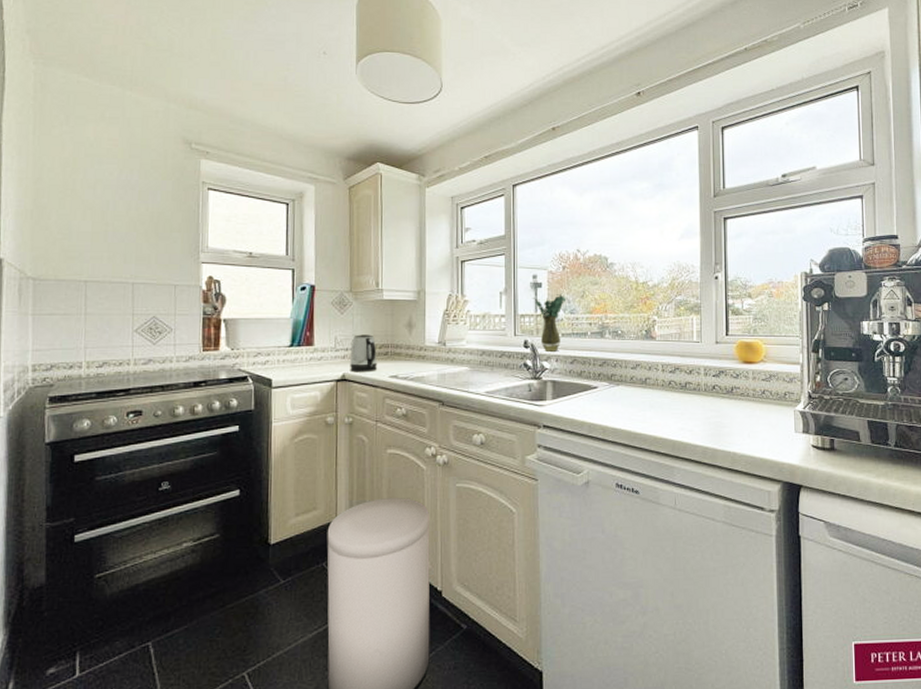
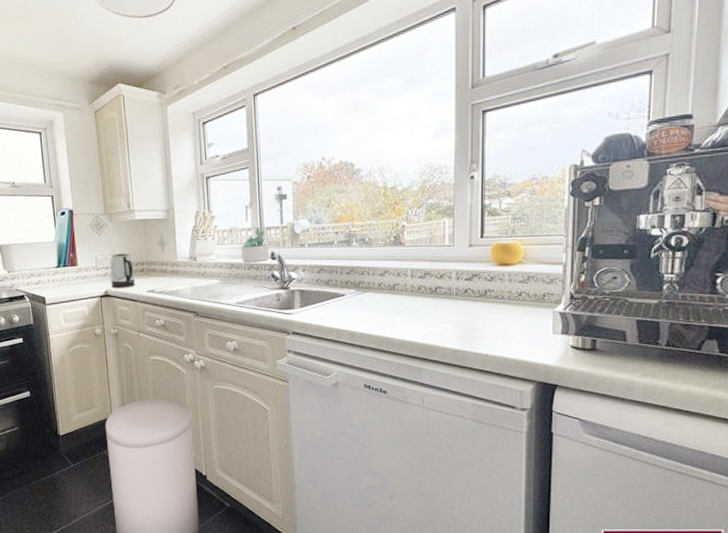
succulent plant: none [493,313,522,350] -> present [240,226,269,263]
vase: present [535,293,567,352] -> none [280,203,312,262]

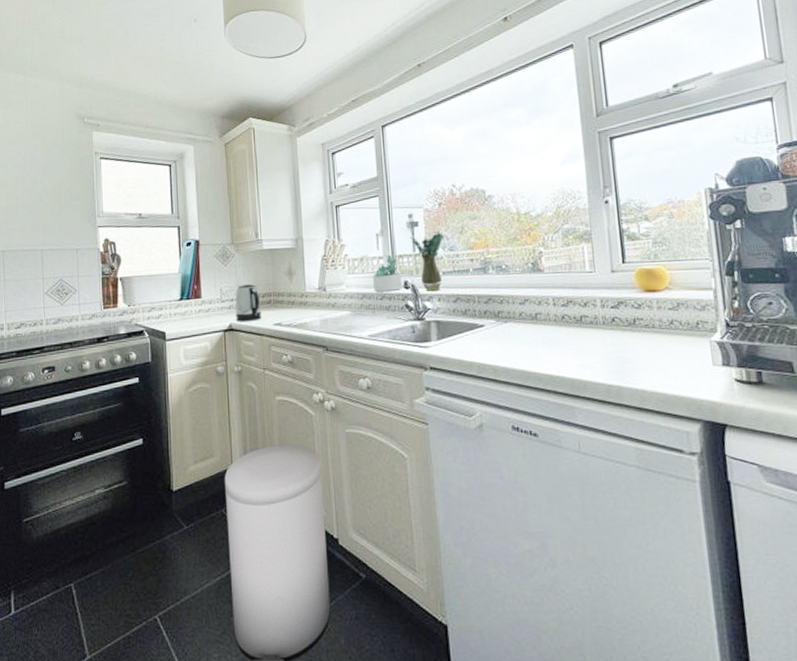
vase: none [280,203,312,262] -> present [412,230,445,291]

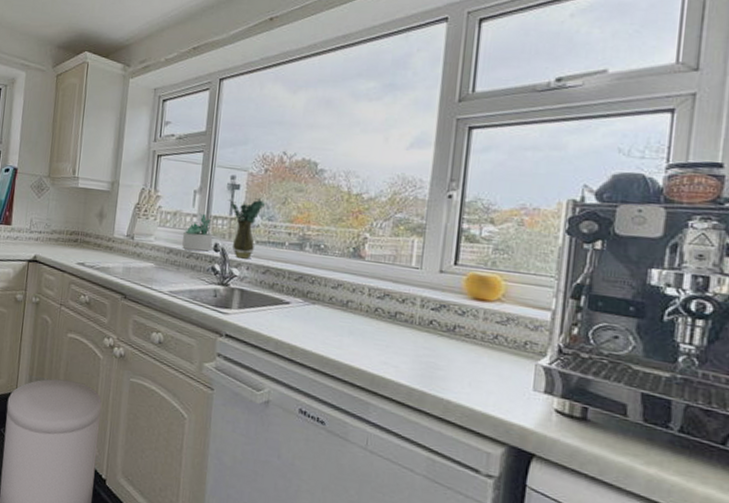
kettle: present [235,284,261,322] -> none [41,219,68,257]

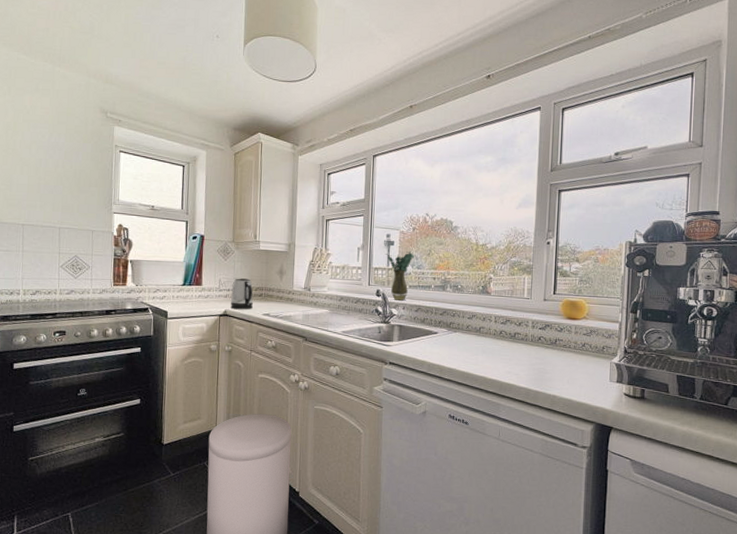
kettle: none [41,219,68,257] -> present [231,278,253,310]
succulent plant: present [182,213,213,252] -> none [350,266,375,297]

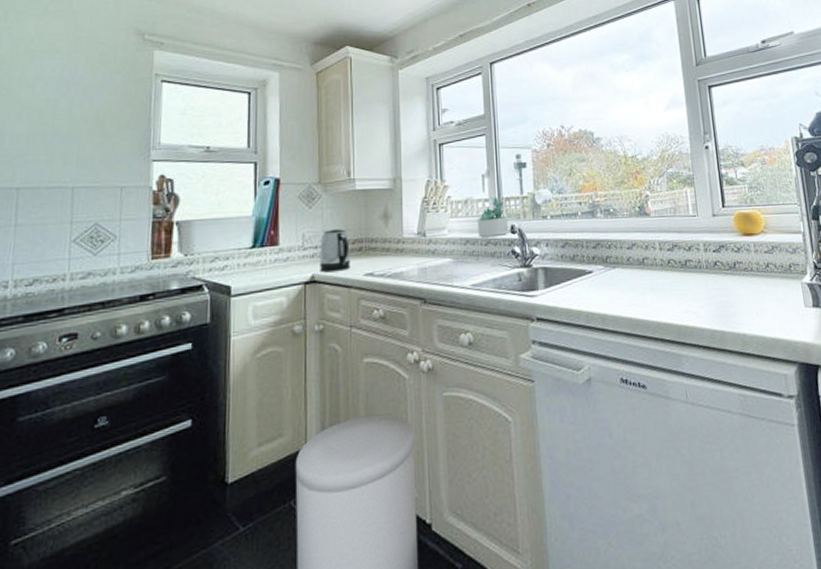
succulent plant: none [350,266,375,297] -> present [476,197,509,238]
vase: present [387,251,415,301] -> none [520,172,553,236]

